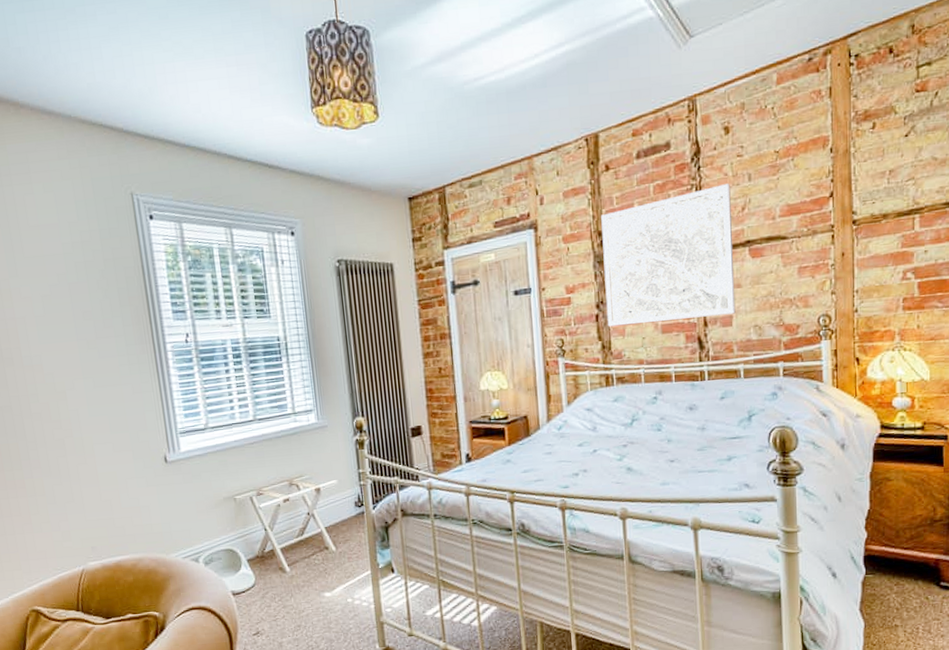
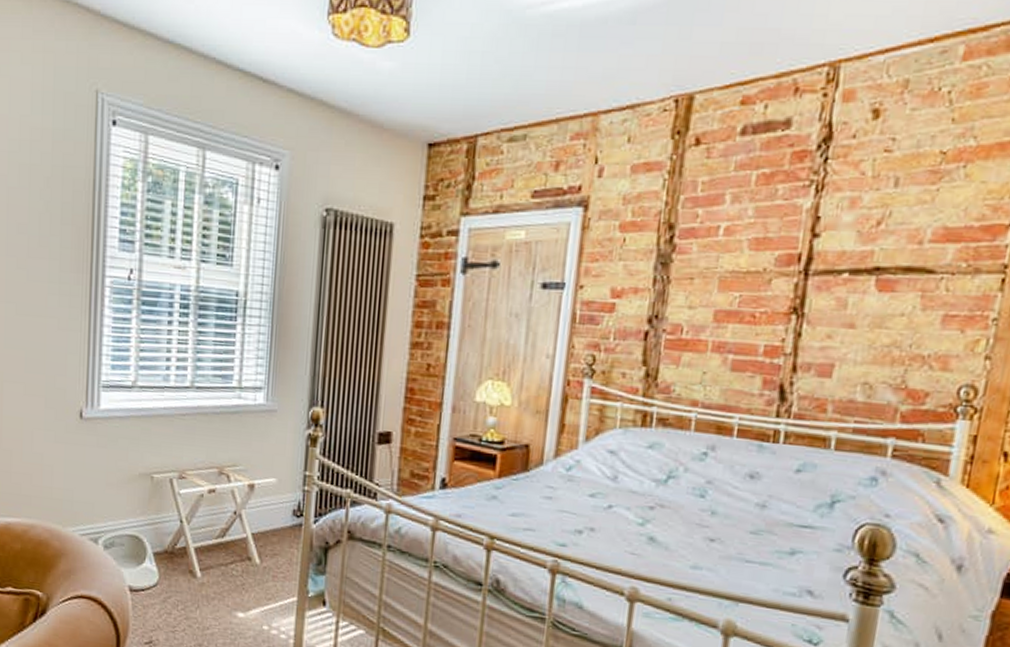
wall art: present [601,184,736,327] -> none [658,186,866,362]

